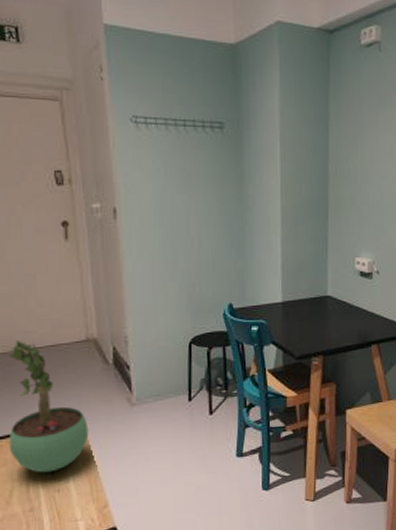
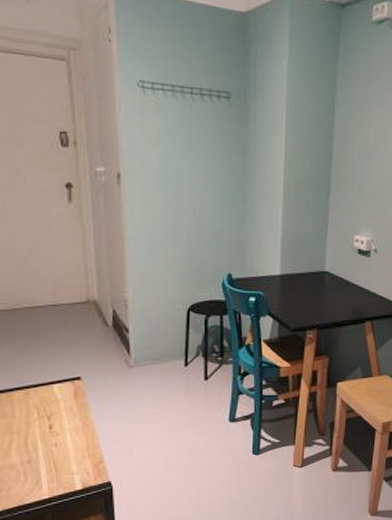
potted plant: present [8,341,89,473] -> none [9,299,87,427]

